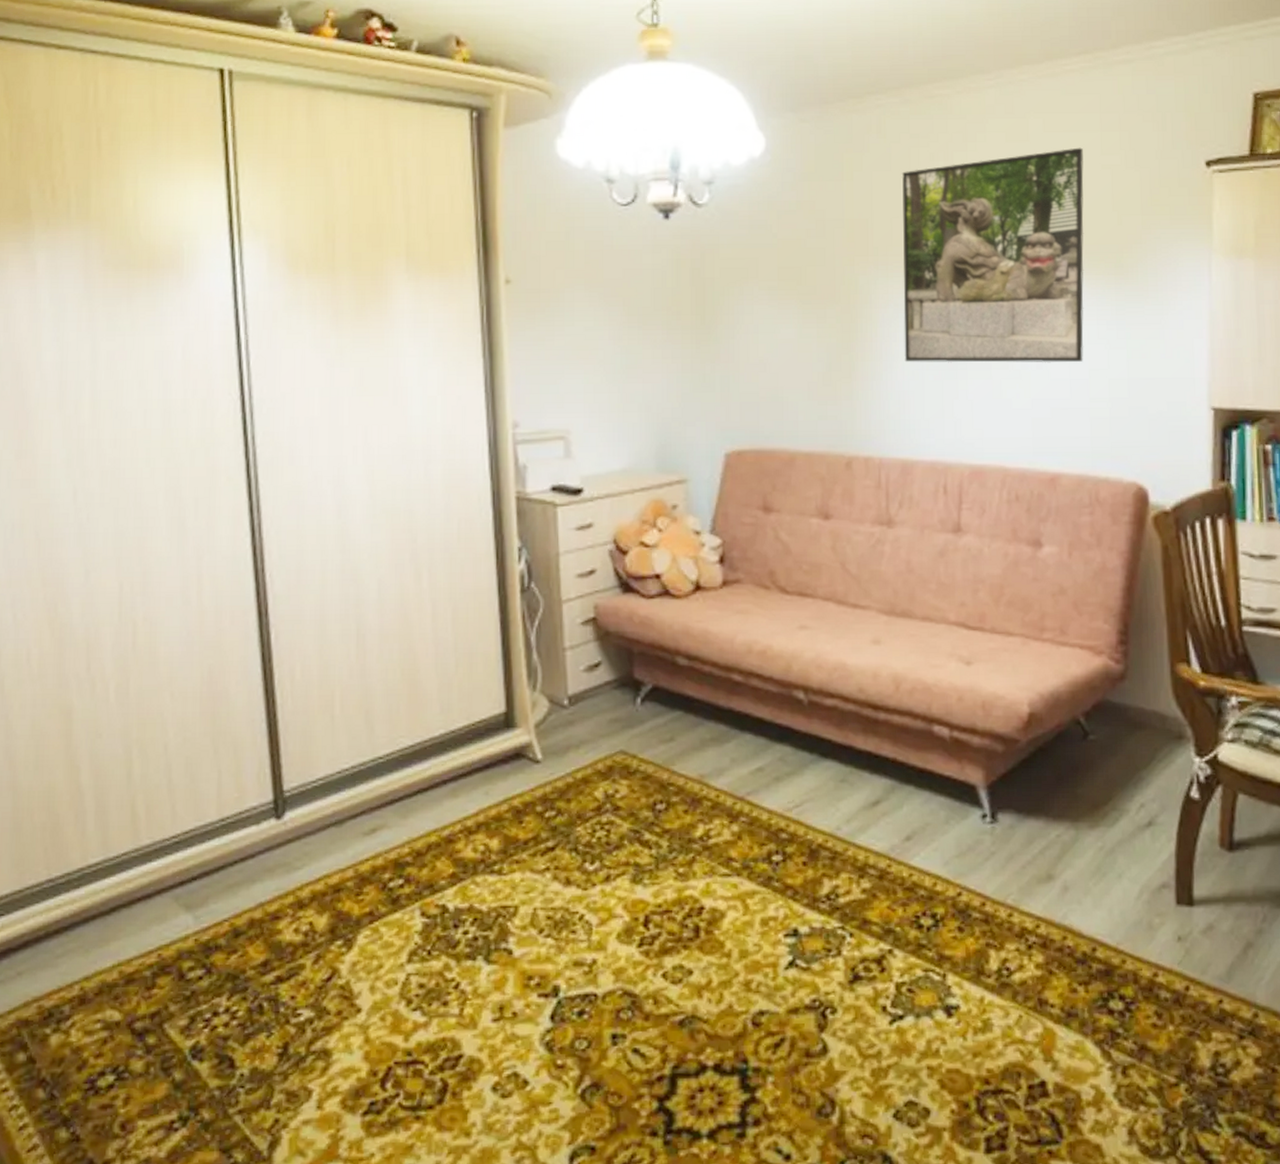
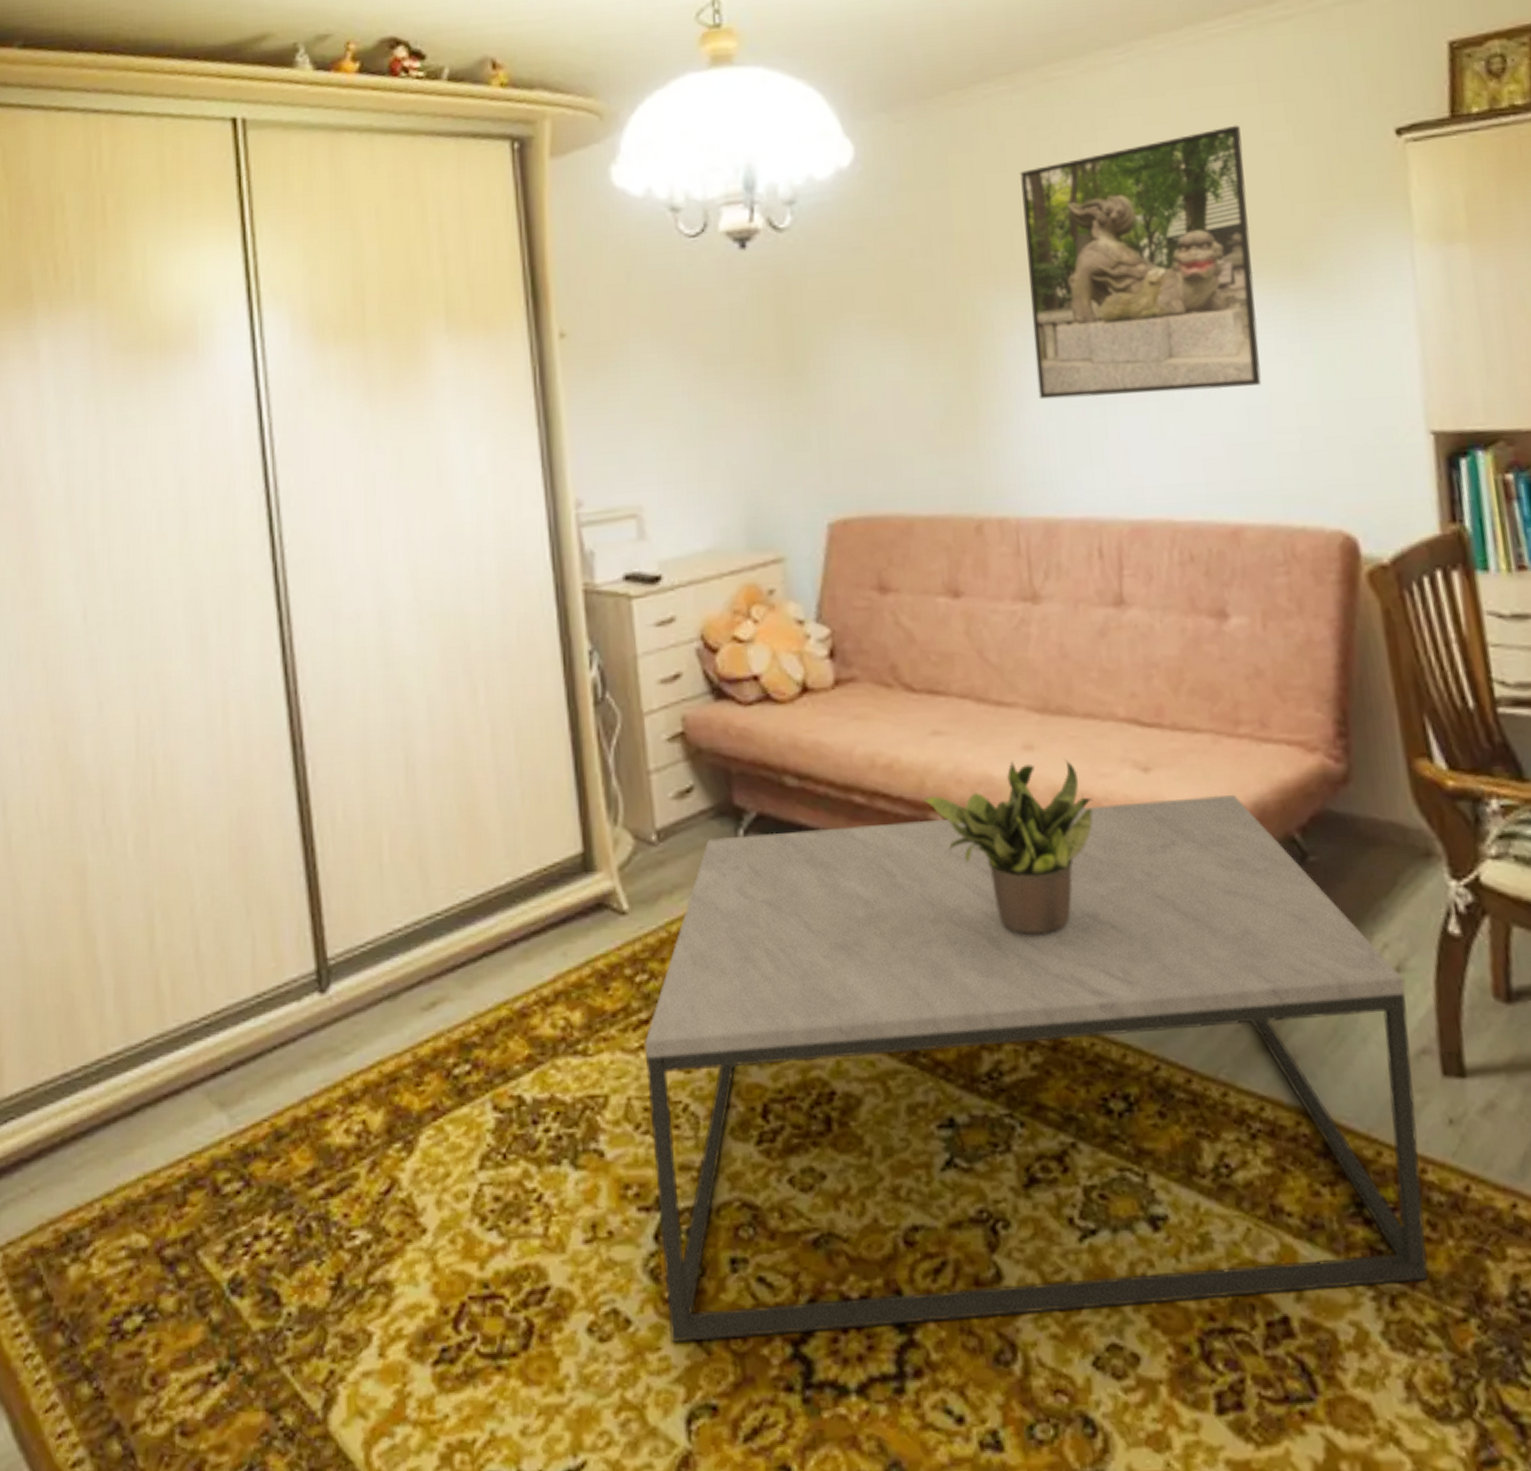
coffee table: none [550,685,1154,1098] -> present [644,794,1429,1342]
potted plant: none [787,651,925,789] -> present [921,758,1093,934]

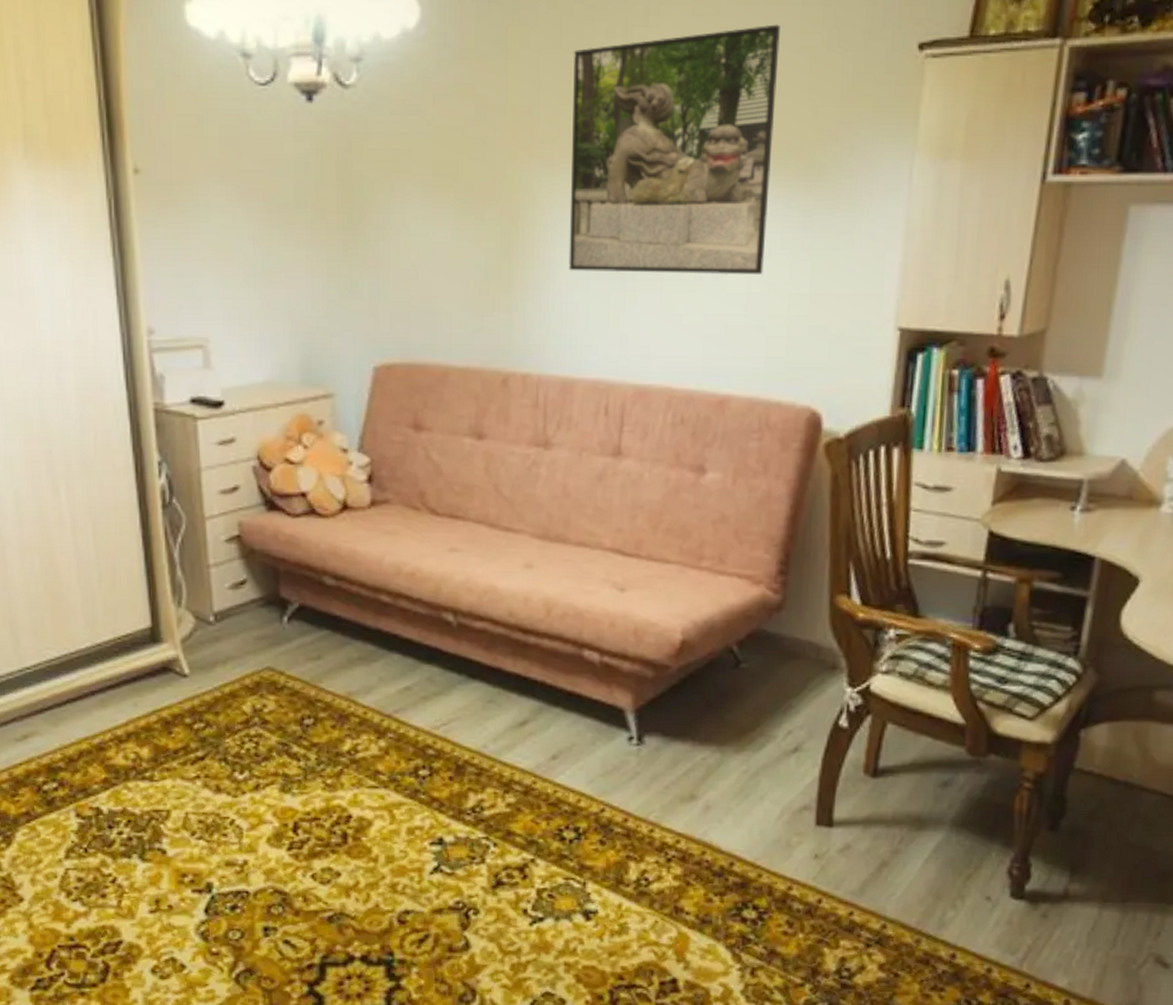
coffee table: present [644,794,1429,1342] -> none [200,613,799,981]
potted plant: present [921,758,1093,934] -> none [436,576,577,710]

